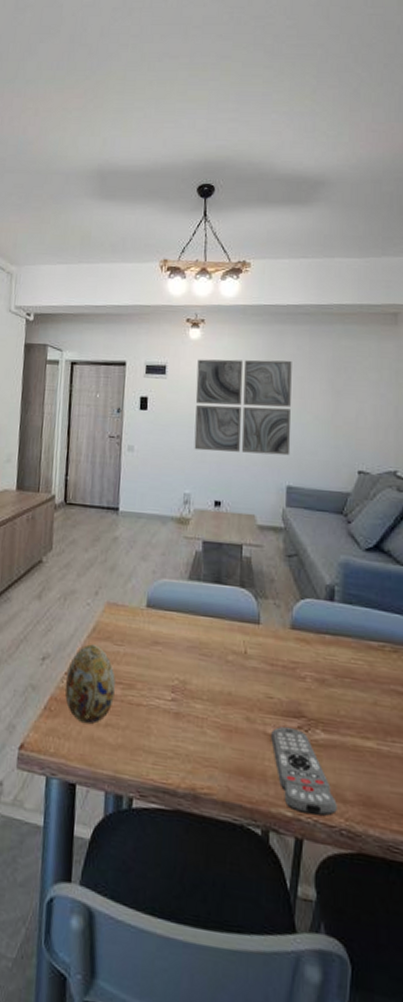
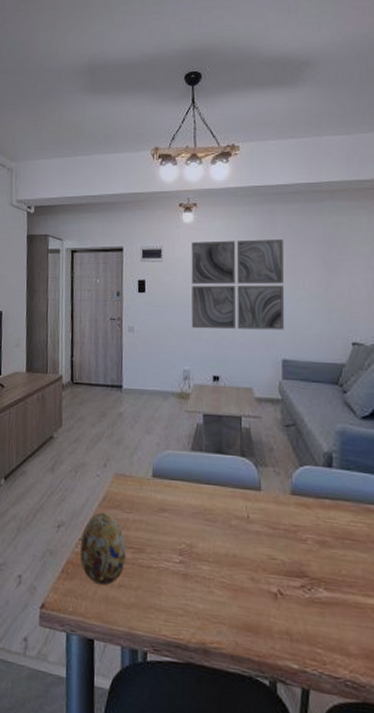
remote control: present [271,726,337,816] -> none [276,585,341,668]

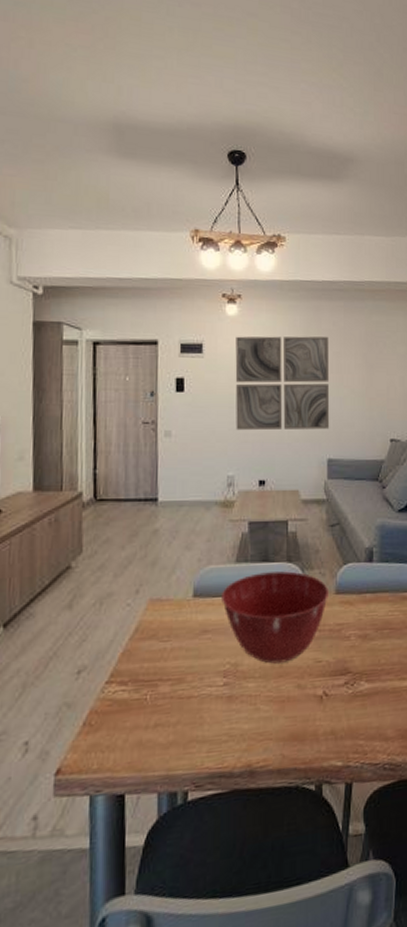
decorative egg: present [79,512,126,586] -> none [106,646,163,731]
mixing bowl: none [178,463,283,553] -> present [222,571,328,664]

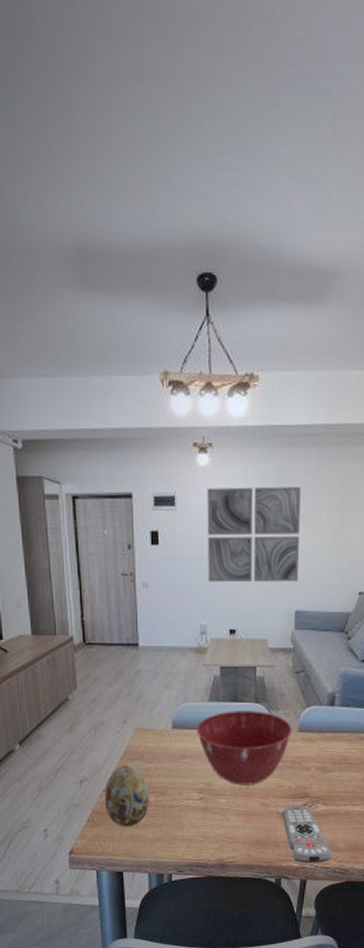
decorative egg: none [106,646,163,731] -> present [104,765,149,827]
remote control: none [321,684,380,760] -> present [282,805,332,863]

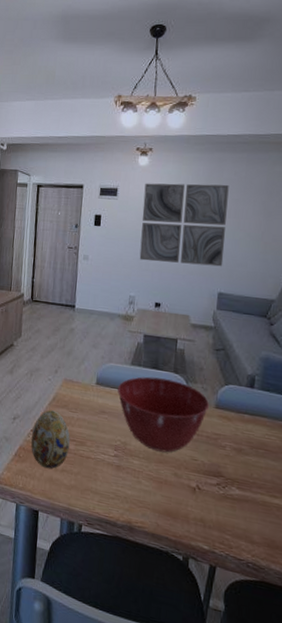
remote control: present [282,805,332,863] -> none [194,482,246,552]

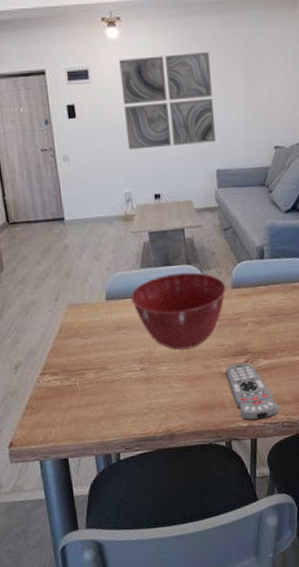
decorative egg: present [30,410,70,469] -> none [41,343,90,410]
remote control: none [194,482,246,552] -> present [225,363,279,421]

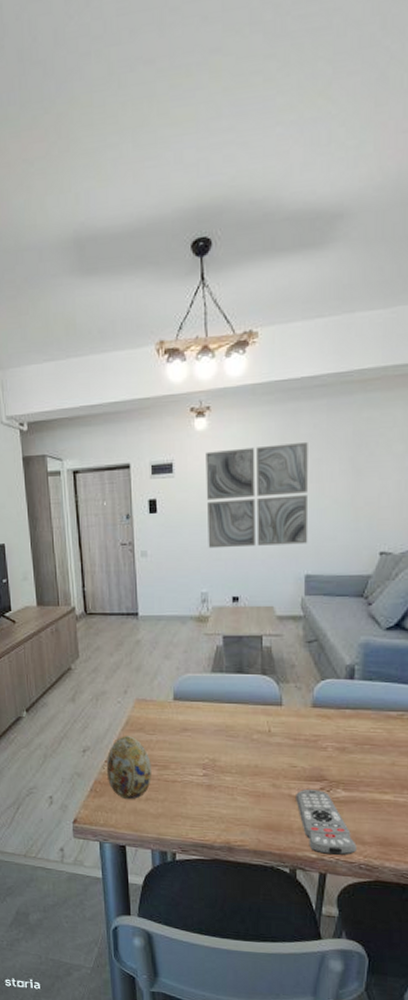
decorative egg: none [41,343,90,410] -> present [106,736,151,800]
mixing bowl: present [131,272,226,350] -> none [199,683,305,764]

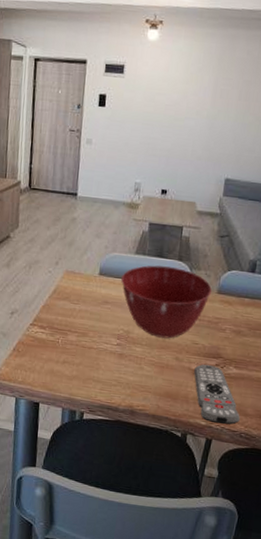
decorative egg: present [106,736,151,800] -> none [30,302,72,362]
mixing bowl: none [199,683,305,764] -> present [121,265,212,339]
wall art: present [206,441,309,549] -> none [146,60,241,152]

